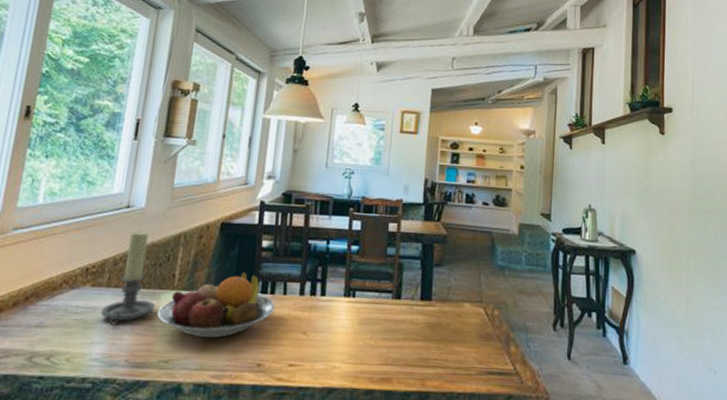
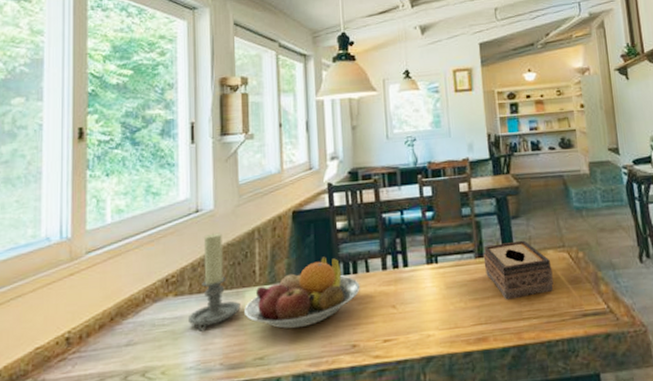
tissue box: none [400,288,466,346] -> present [483,240,553,300]

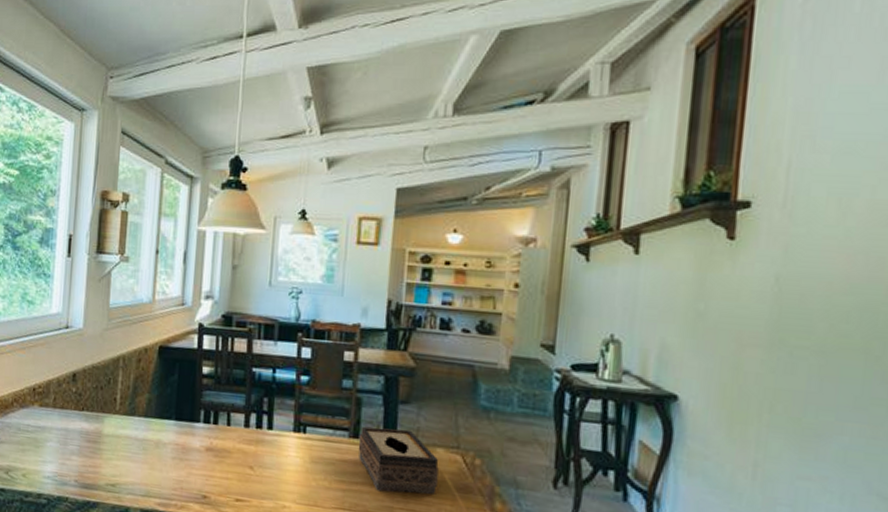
candle holder: present [189,232,241,332] -> none [50,352,99,446]
fruit bowl: present [243,256,360,329] -> none [101,399,219,466]

